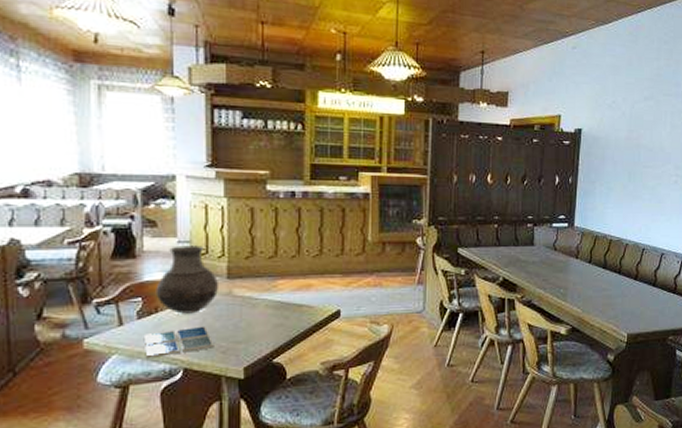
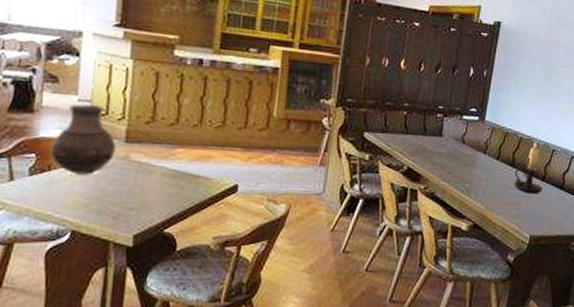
drink coaster: present [143,326,214,359] -> none [33,188,105,217]
candle holder: none [607,242,636,293] -> present [514,142,543,194]

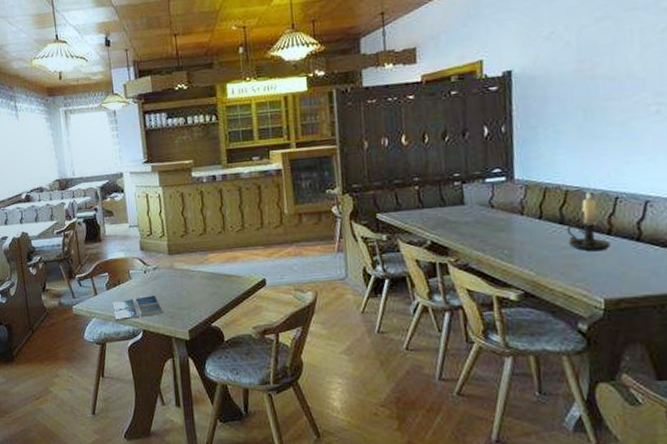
drink coaster: none [33,188,105,217] -> present [112,295,164,322]
vase: present [50,104,117,175] -> none [117,228,163,285]

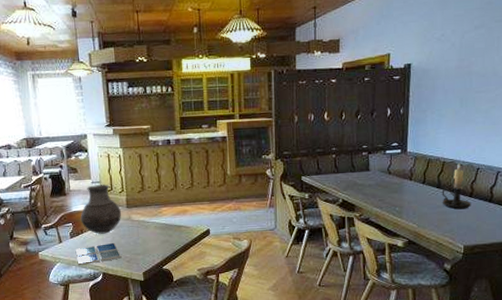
vase: none [117,228,163,285] -> present [80,184,122,234]

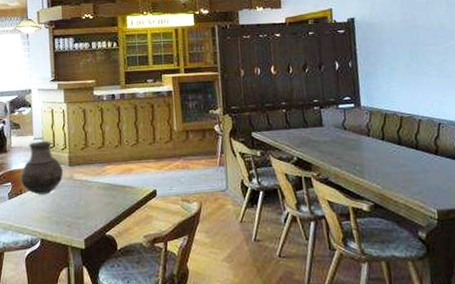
drink coaster: present [75,242,122,266] -> none [13,204,62,231]
candle holder: present [441,163,471,210] -> none [403,118,439,169]

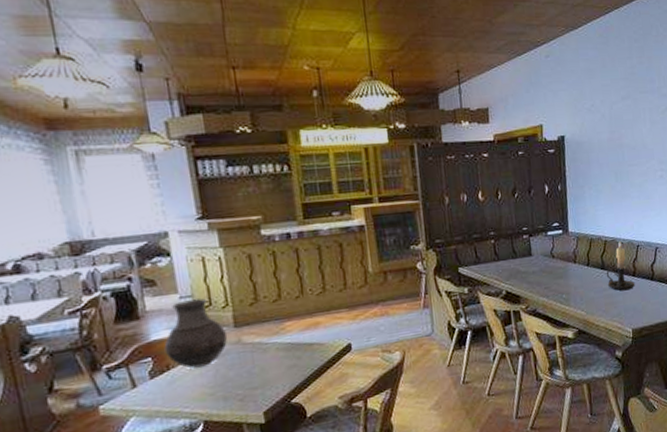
candle holder: none [403,118,439,169] -> present [606,241,635,291]

